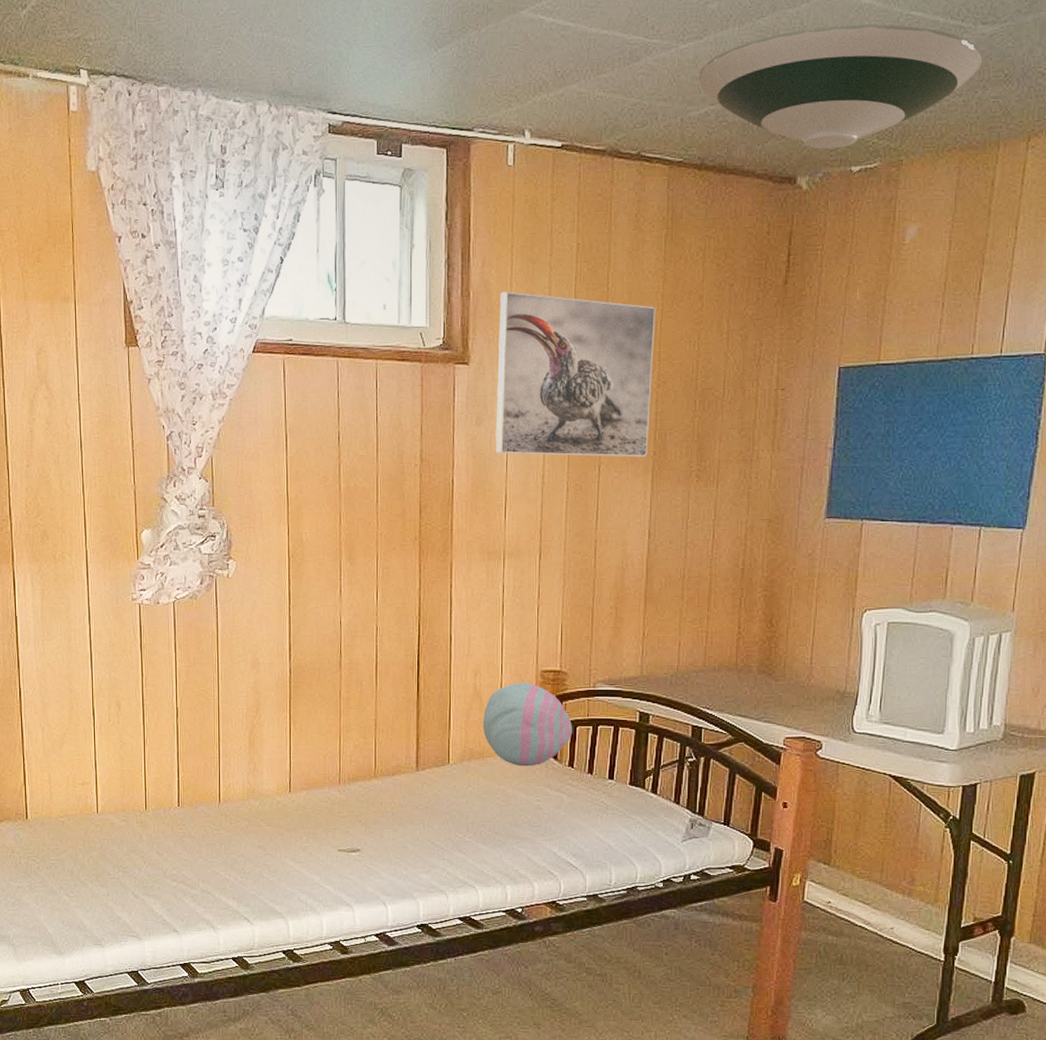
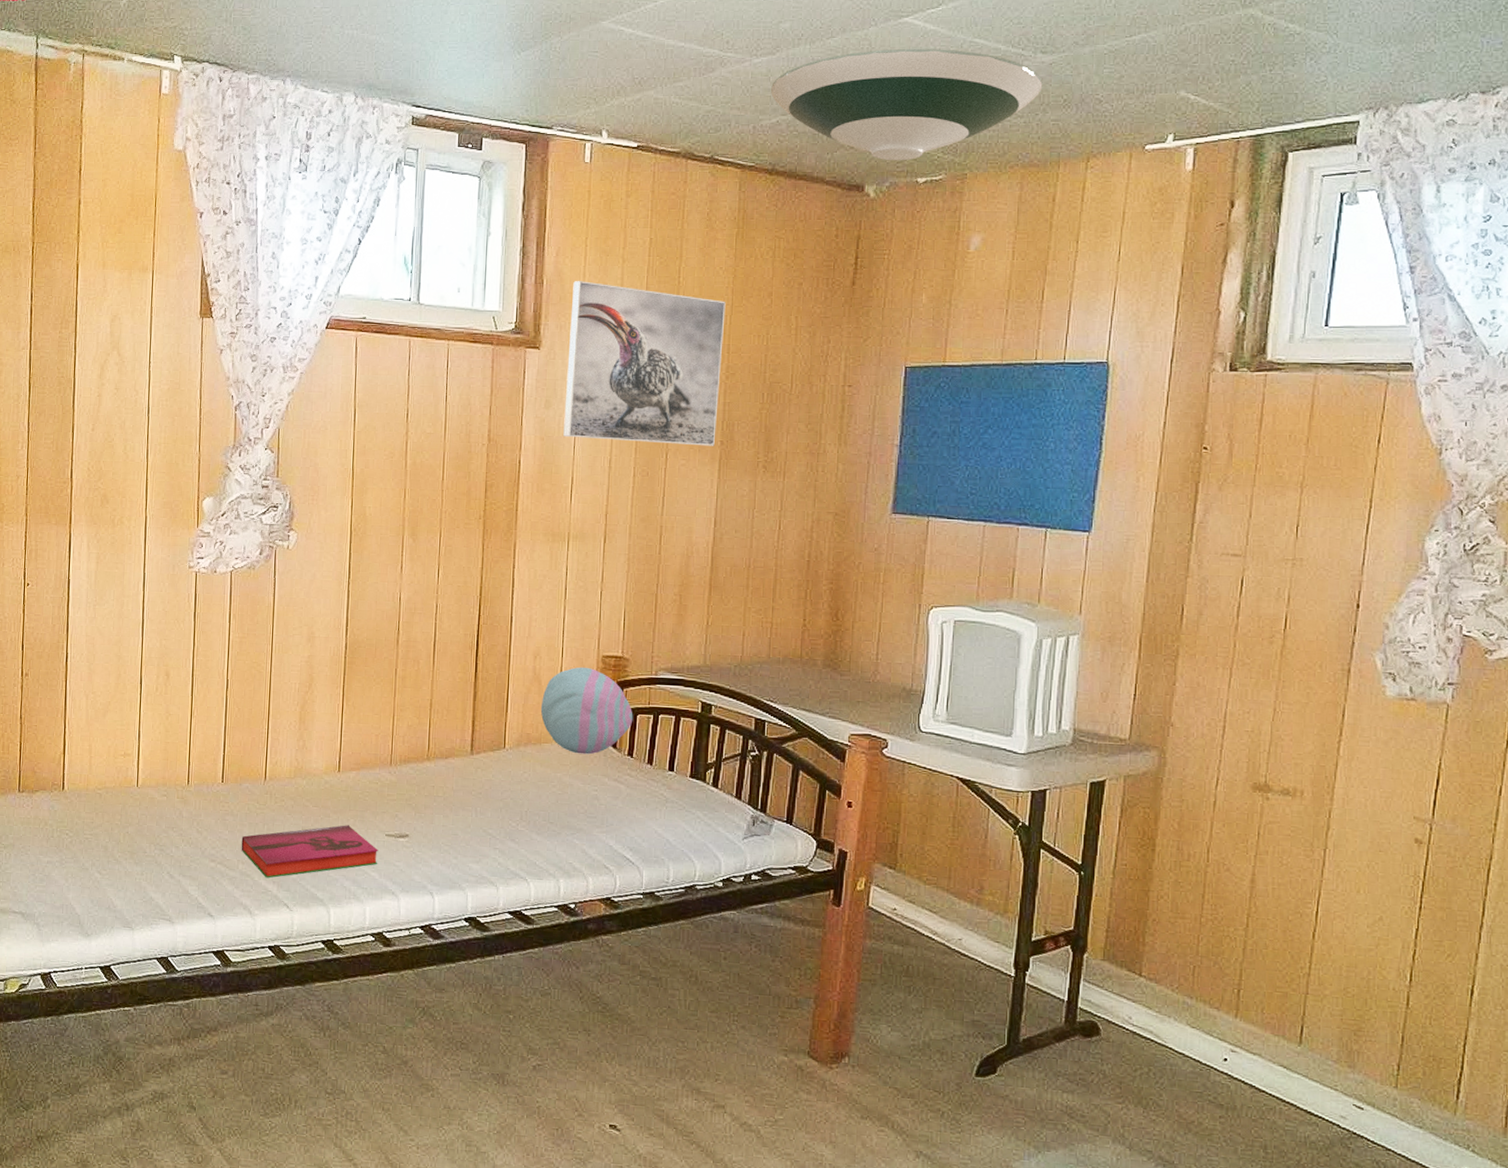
hardback book: none [200,842,332,895] -> present [241,825,379,879]

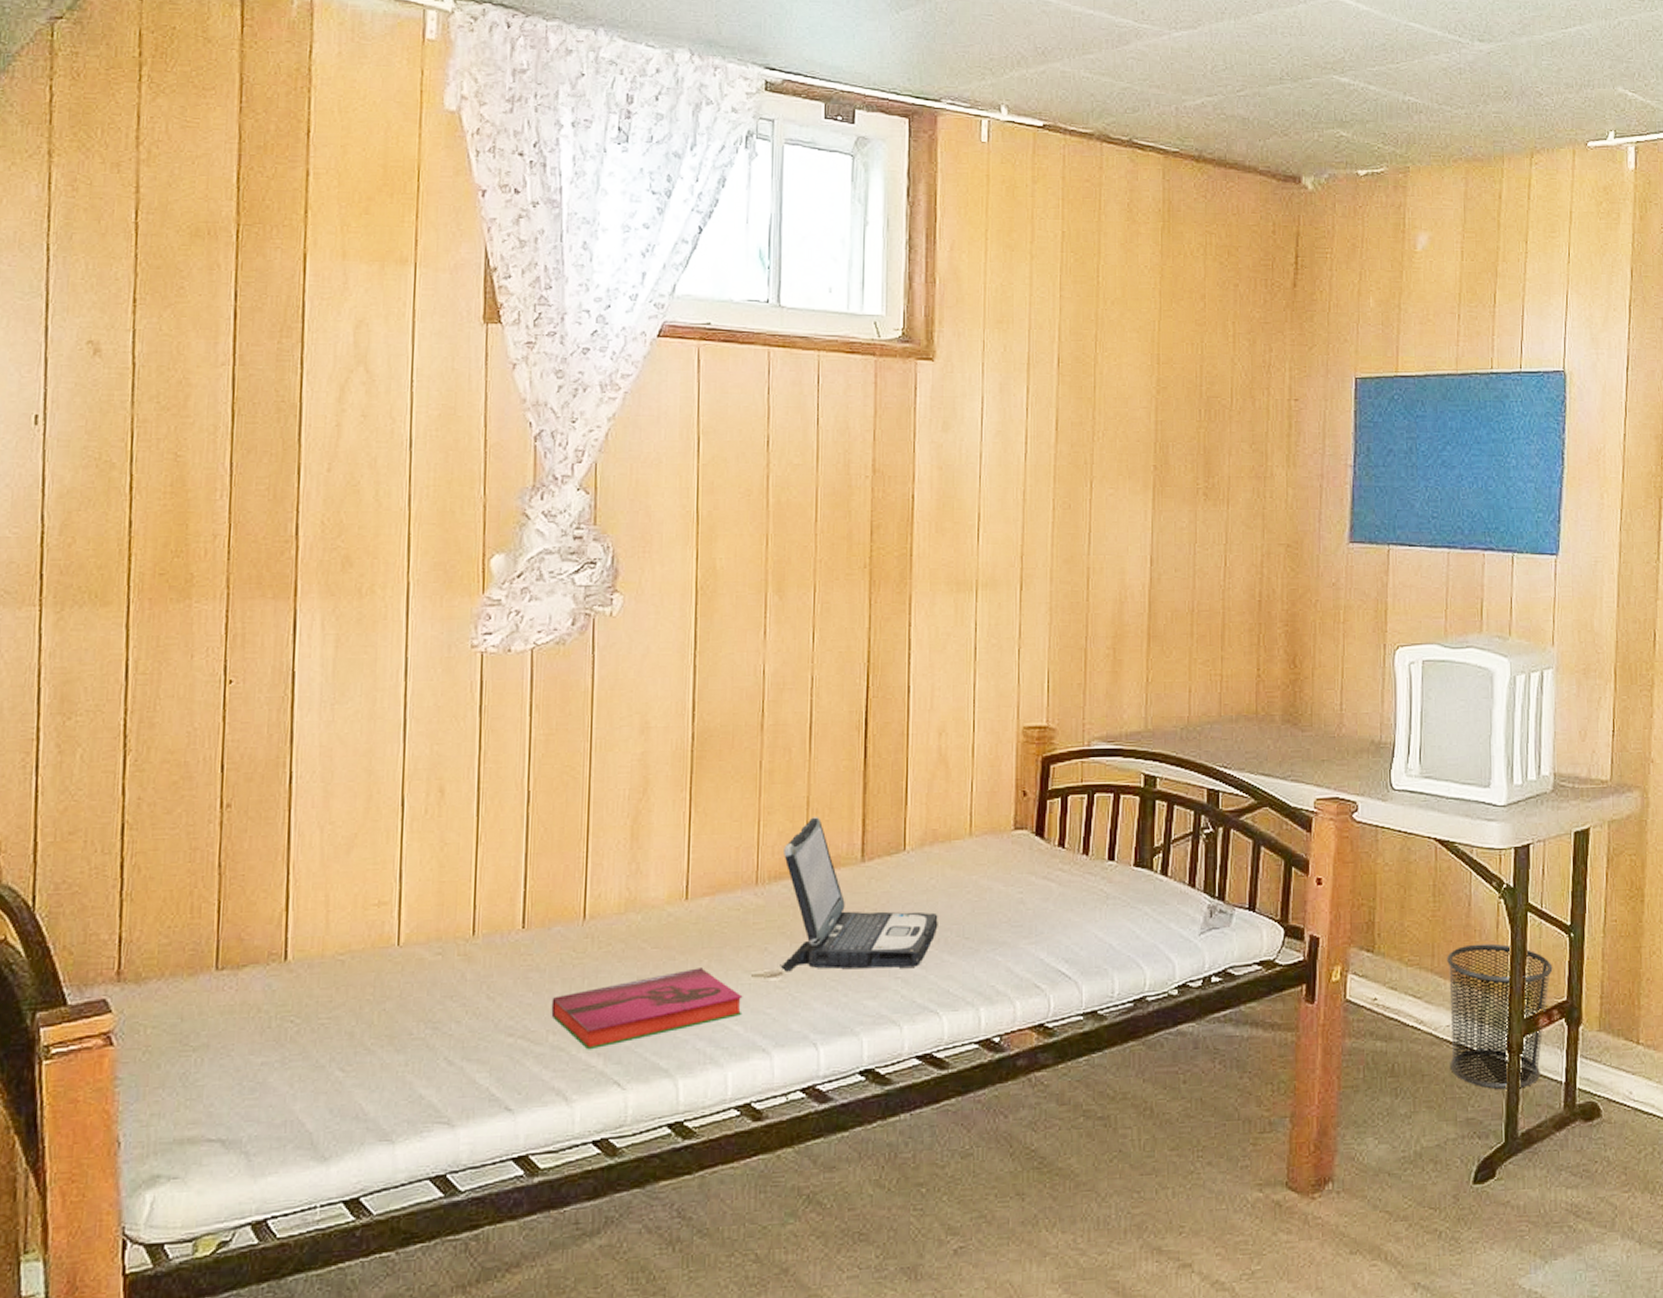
laptop: none [407,716,529,841] -> present [780,817,938,972]
cushion: present [540,667,633,755] -> none [948,742,1063,850]
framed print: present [563,281,726,446] -> none [966,280,1153,472]
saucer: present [770,48,1043,161] -> none [1193,29,1482,151]
waste bin: none [960,872,1062,1001] -> present [1447,943,1553,1090]

